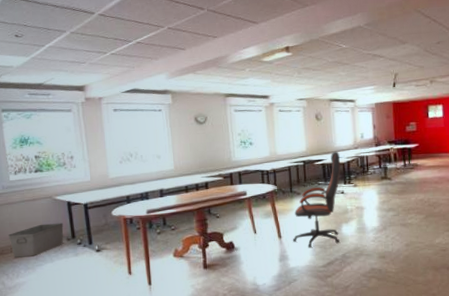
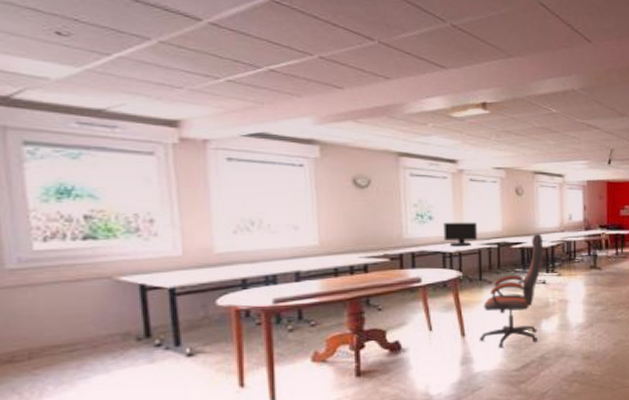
storage bin: present [9,223,64,258] -> none [26,315,131,367]
monitor: none [261,145,287,166] -> present [443,222,477,247]

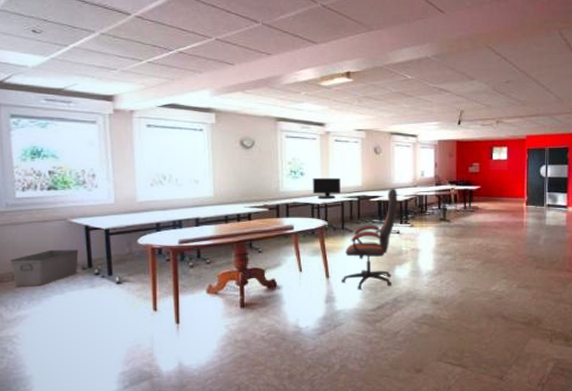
storage bin: none [26,315,131,367] -> present [10,249,79,286]

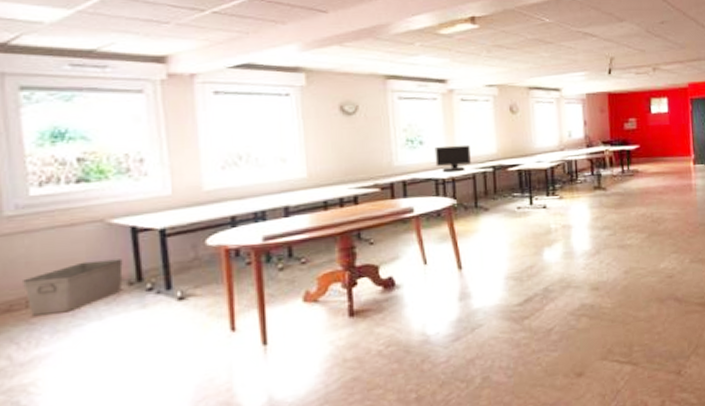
office chair: present [342,188,397,289] -> none [478,153,542,281]

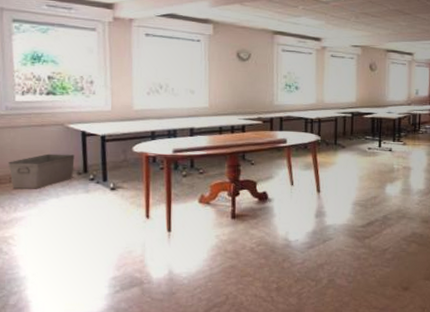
monitor: present [435,144,471,173] -> none [306,92,335,114]

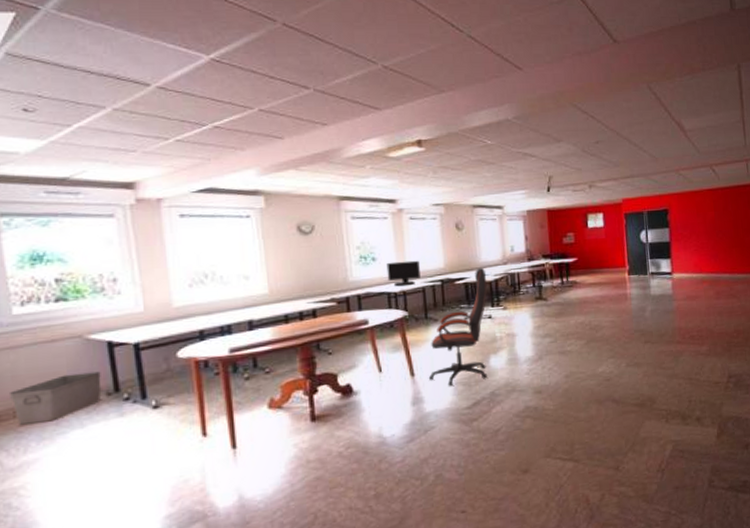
monitor: none [306,92,335,114] -> present [386,260,420,287]
office chair: none [332,105,391,205] -> present [429,267,487,386]

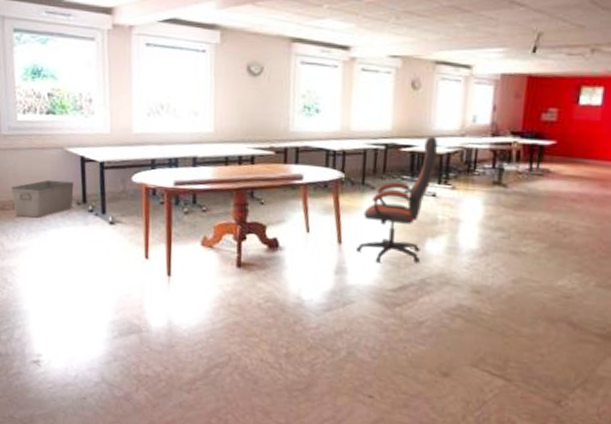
monitor: present [386,260,420,287] -> none [328,116,365,146]

